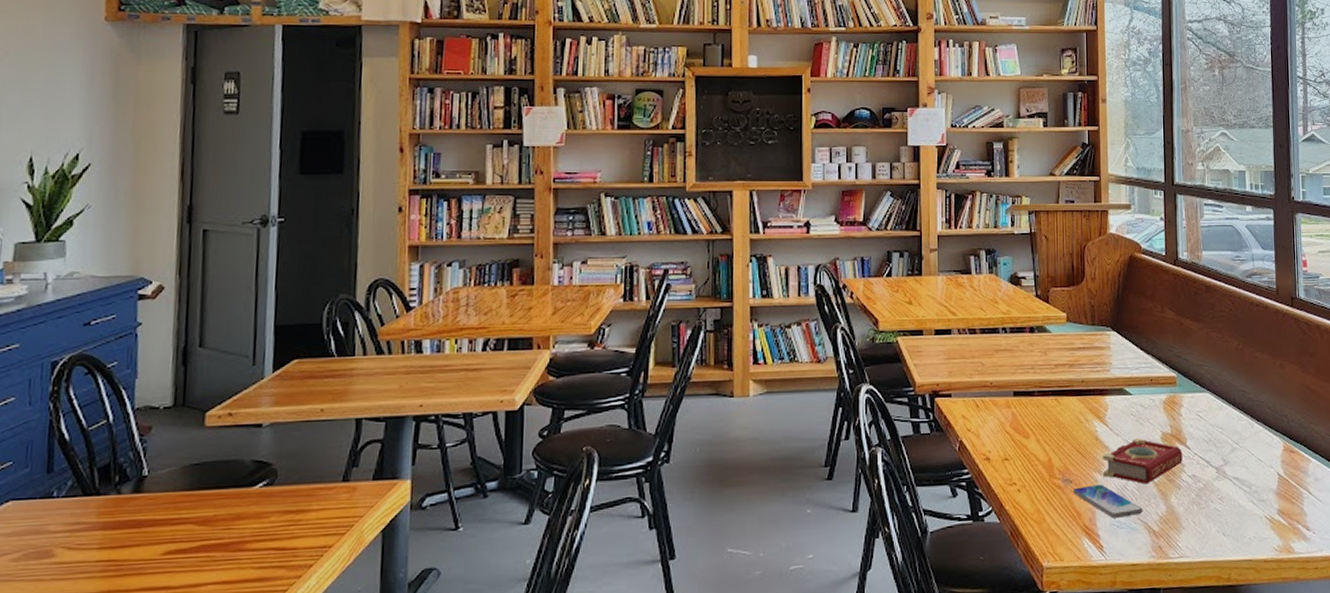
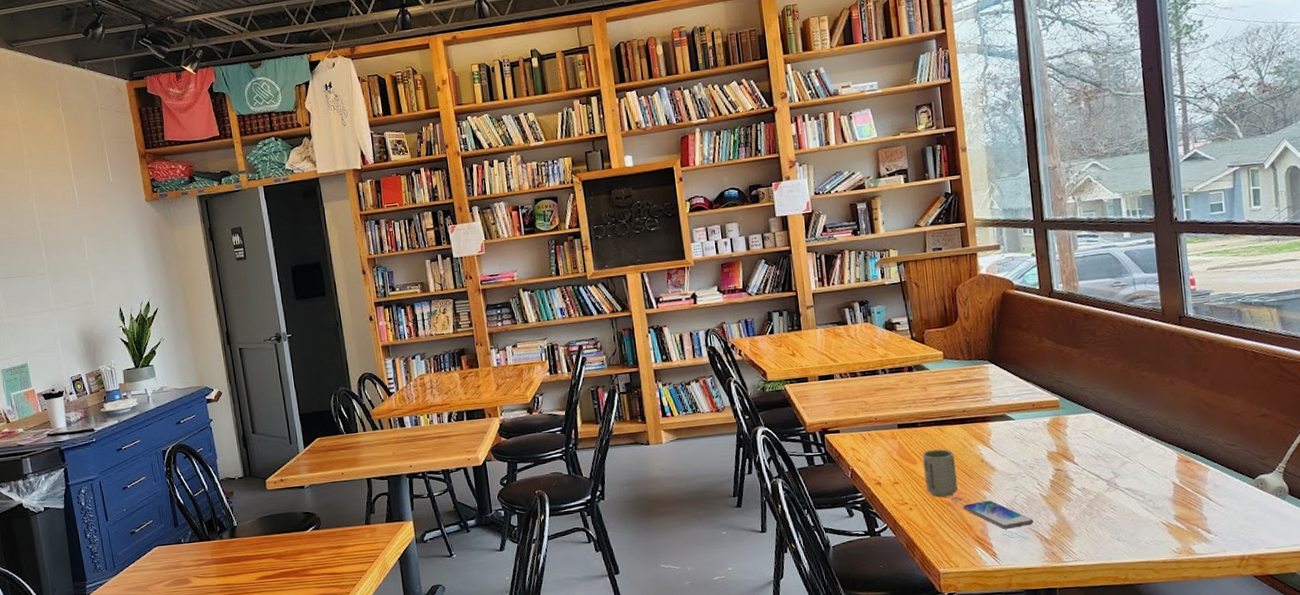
cup: none [1036,423,1069,479] -> present [922,449,958,498]
book: present [1103,438,1182,484] -> none [990,458,1071,499]

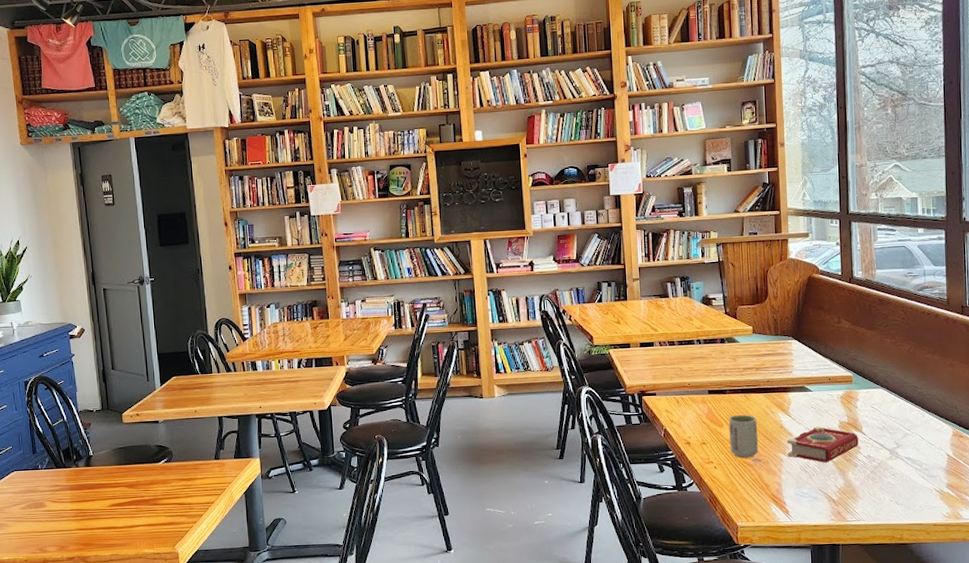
smartphone: present [963,500,1034,529] -> none [762,463,824,489]
book: none [990,458,1071,499] -> present [787,426,858,463]

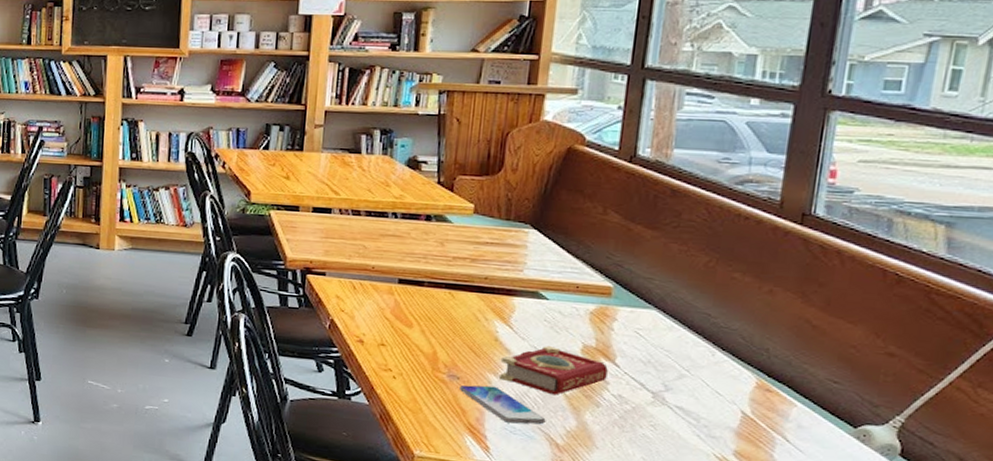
cup: present [729,415,758,458] -> none [418,315,462,373]
smartphone: none [762,463,824,489] -> present [460,385,546,425]

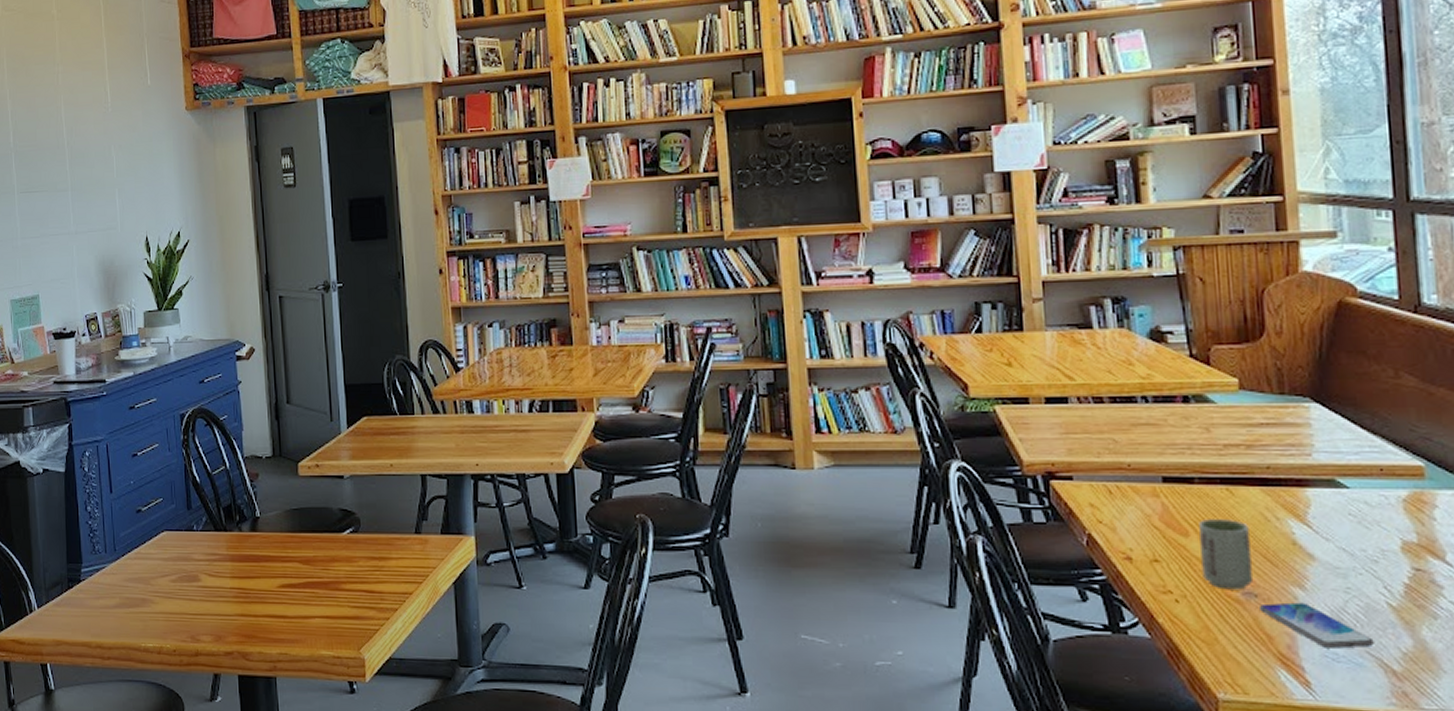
cup: none [418,315,462,373] -> present [1199,519,1252,590]
book: present [500,346,608,396] -> none [1305,546,1439,608]

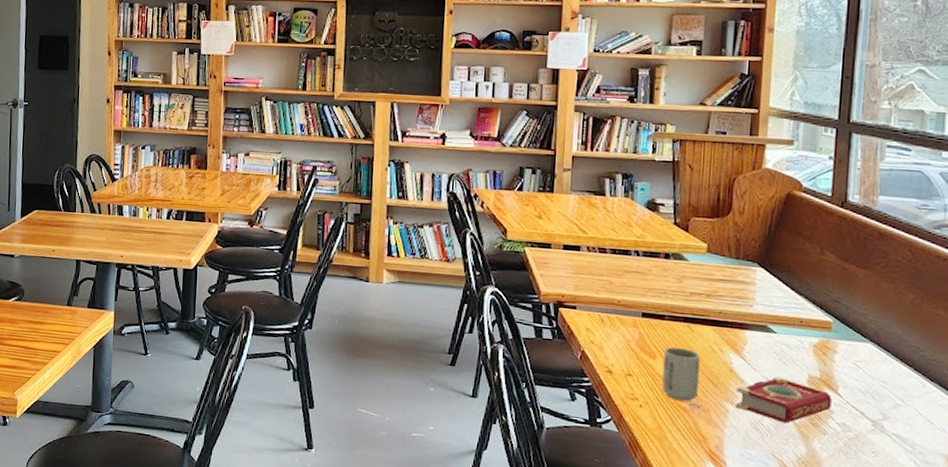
smartphone: present [1260,602,1375,649] -> none [700,413,779,451]
book: none [1305,546,1439,608] -> present [736,376,832,424]

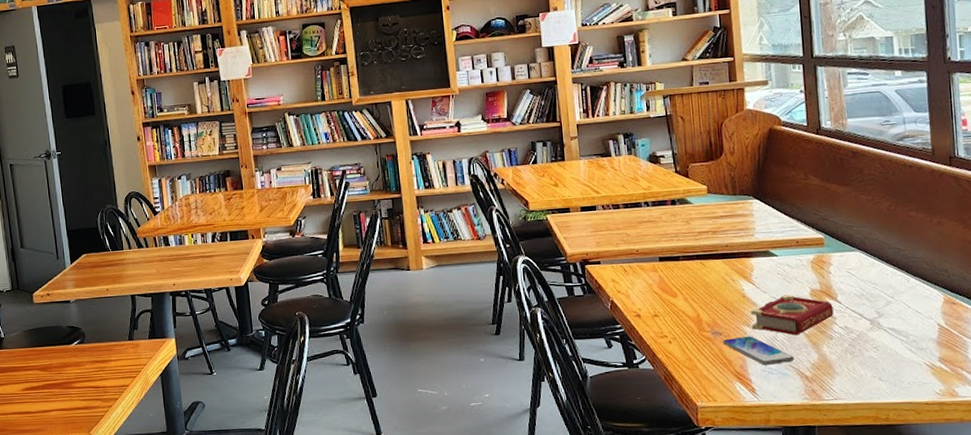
cup: present [662,347,700,402] -> none [683,283,718,332]
smartphone: none [700,413,779,451] -> present [723,336,795,365]

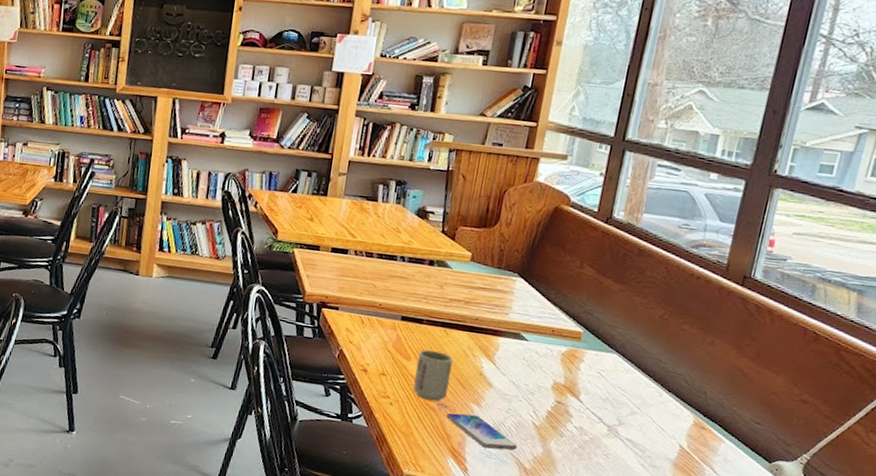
cup: none [683,283,718,332] -> present [413,350,453,402]
book: present [751,295,834,336] -> none [481,381,573,425]

